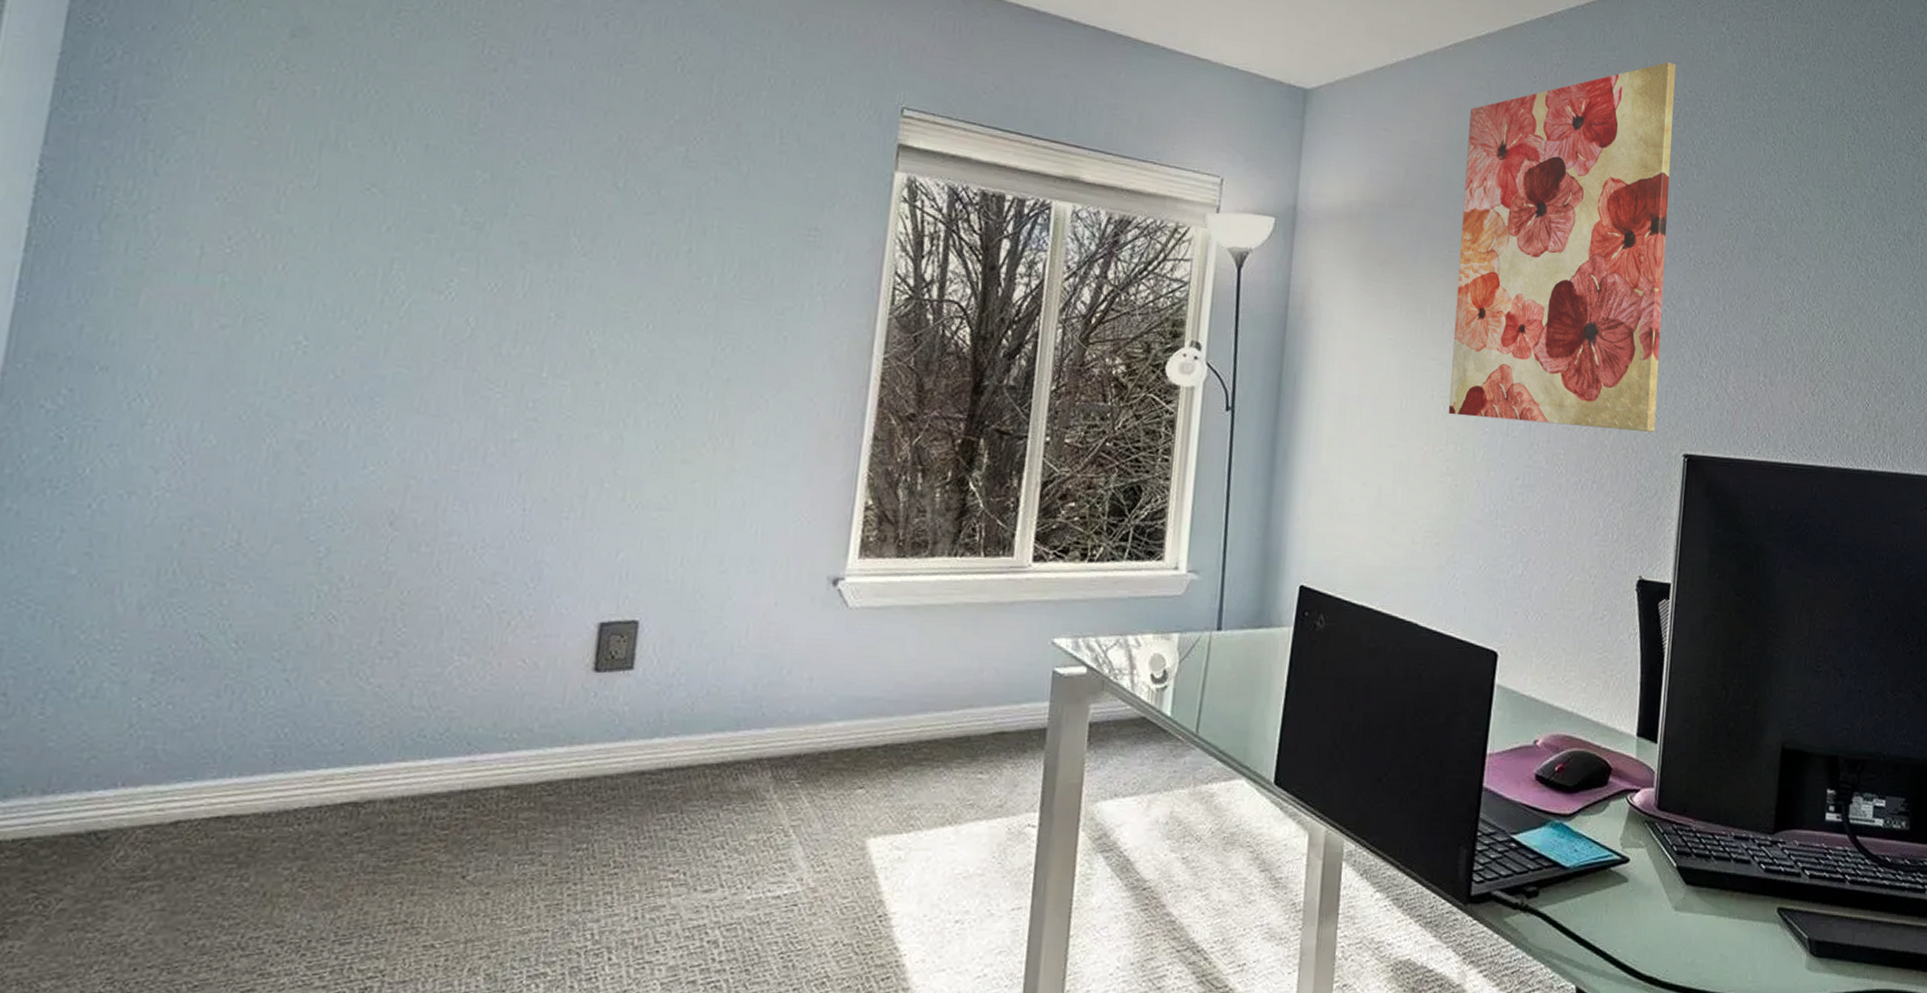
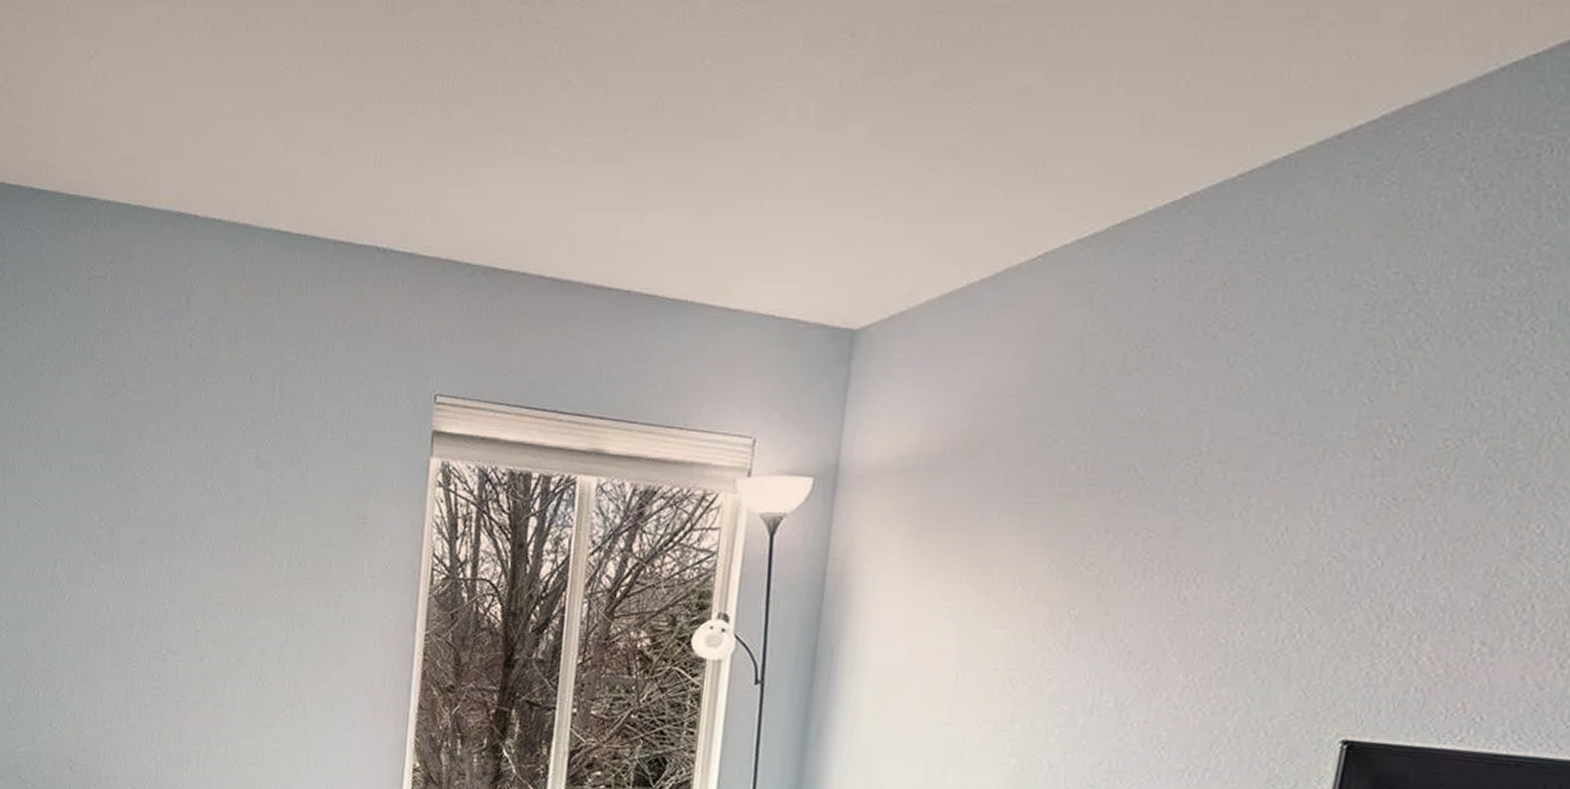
wall art: present [1448,61,1677,432] -> none [1015,236,1377,713]

